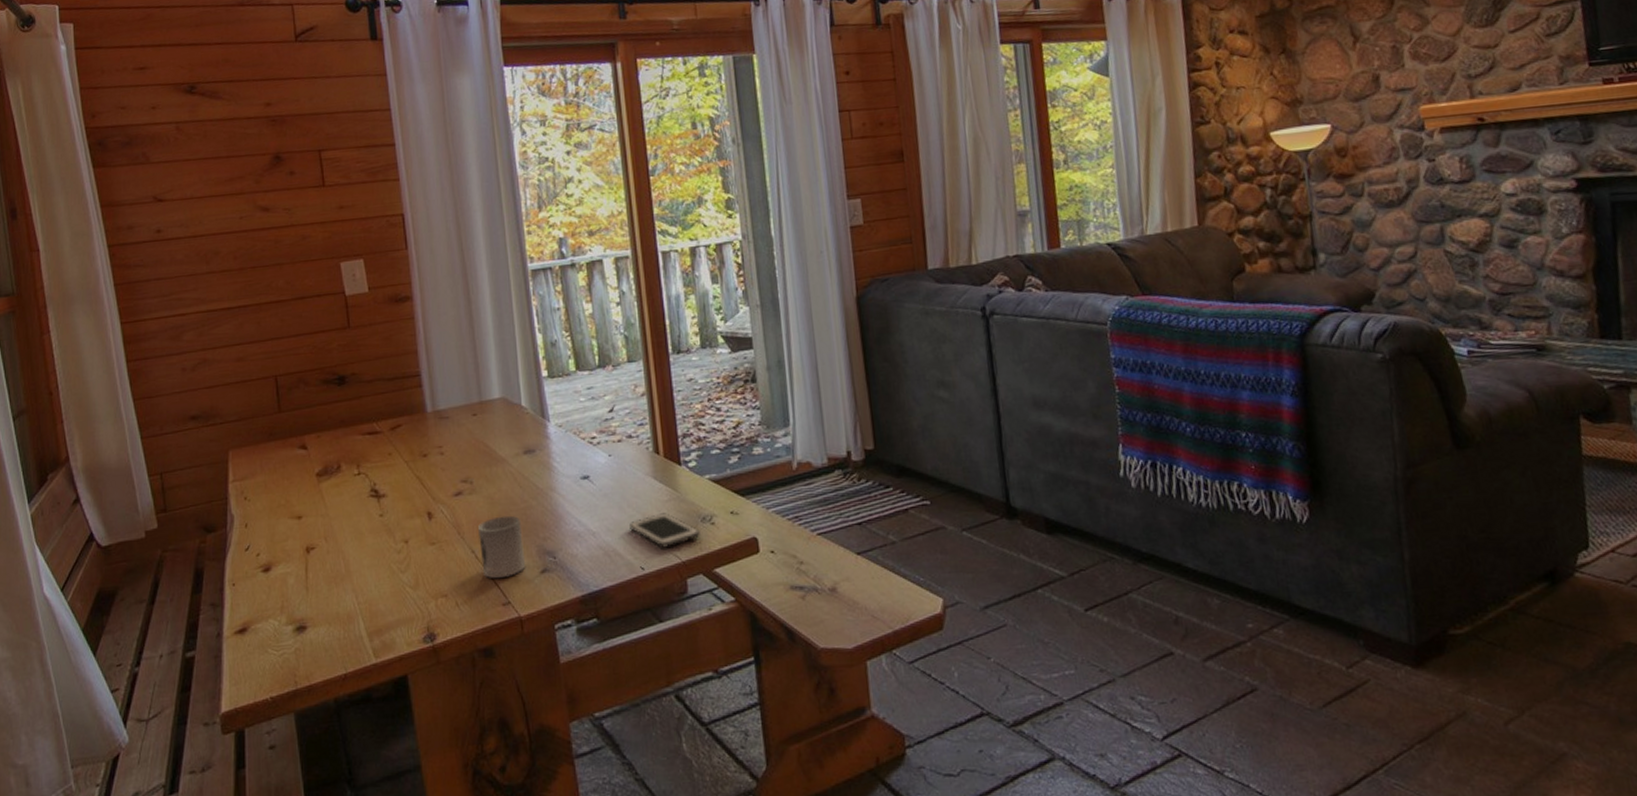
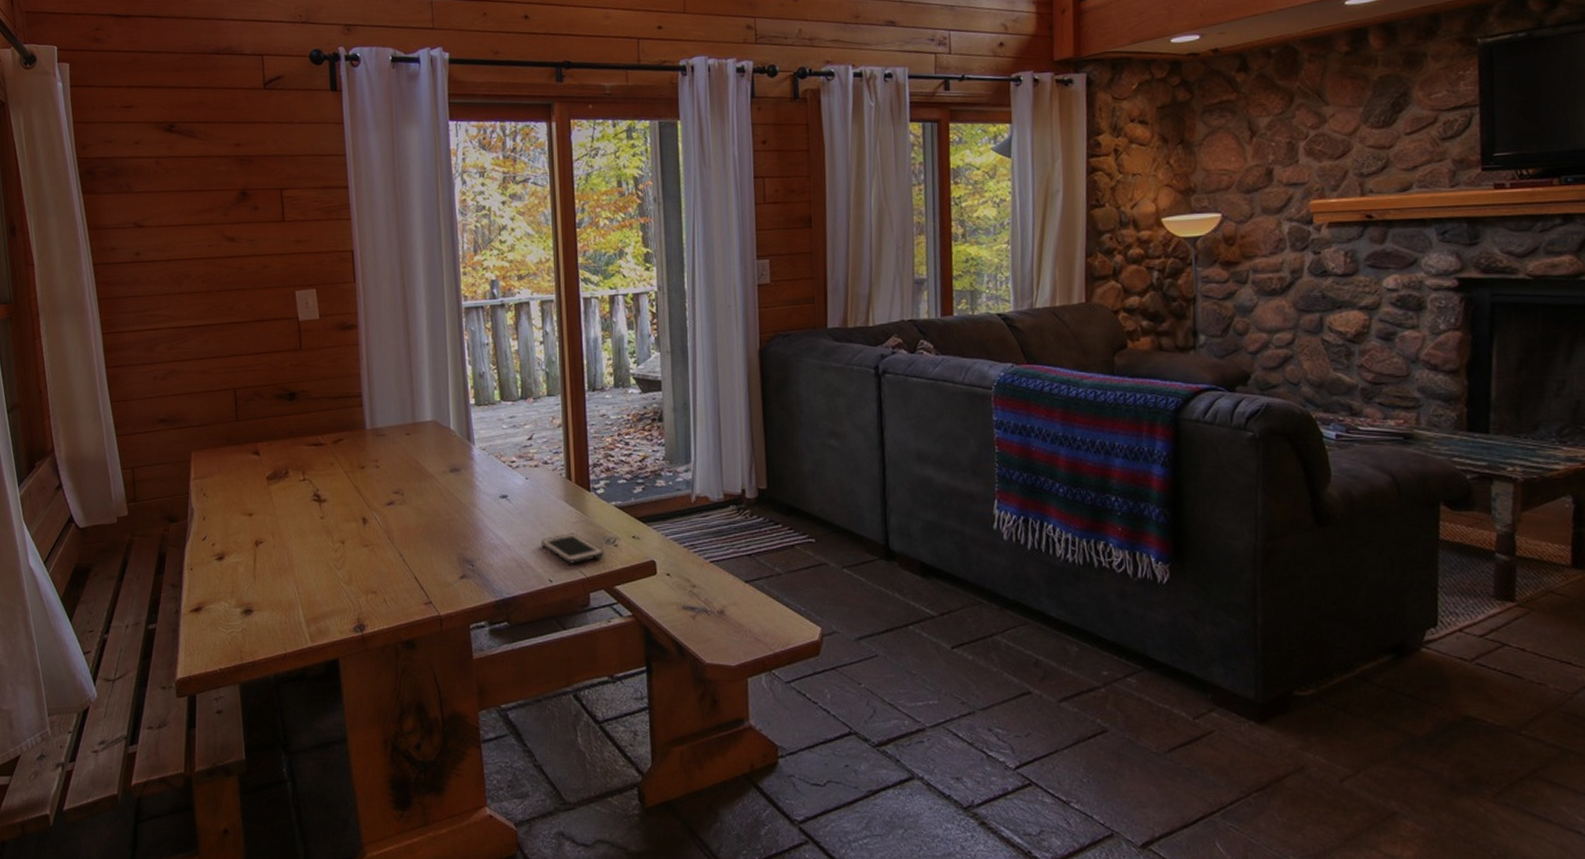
cup: present [478,515,526,578] -> none [407,525,447,580]

